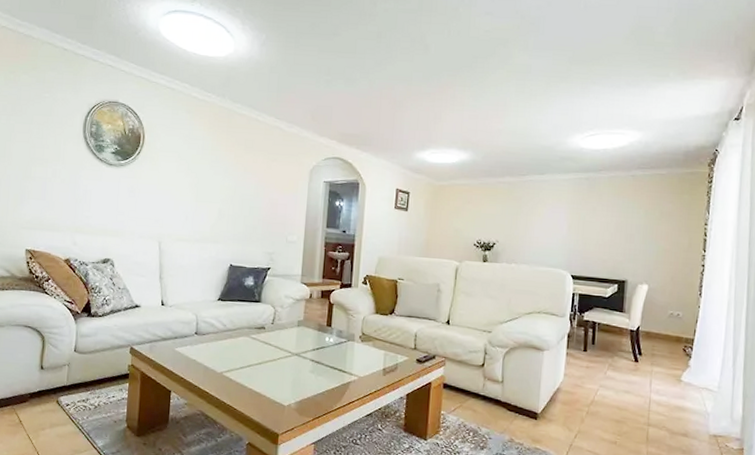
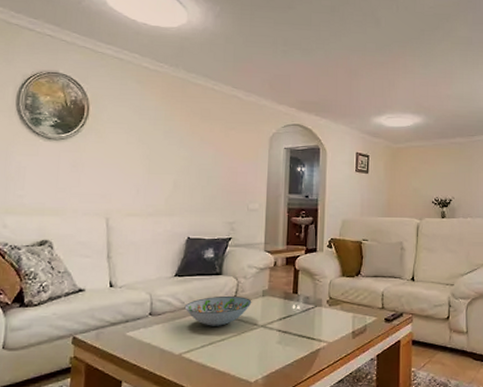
decorative bowl: none [226,322,288,351] -> present [184,296,252,326]

